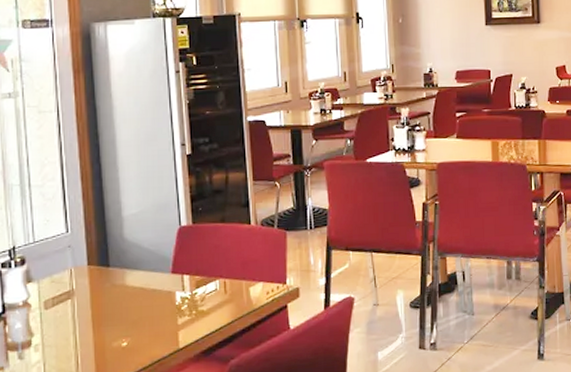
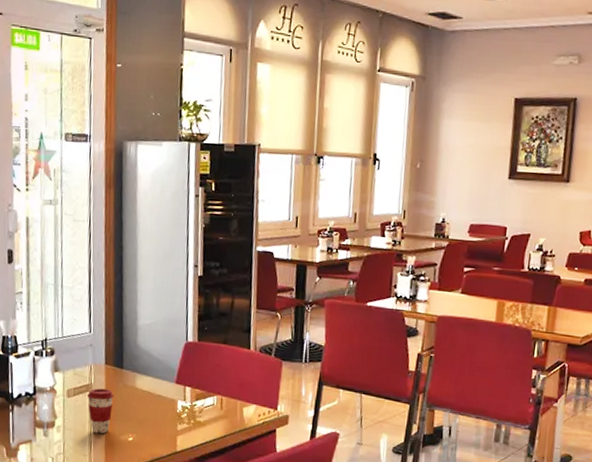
coffee cup: none [69,292,101,345] -> present [87,388,114,434]

